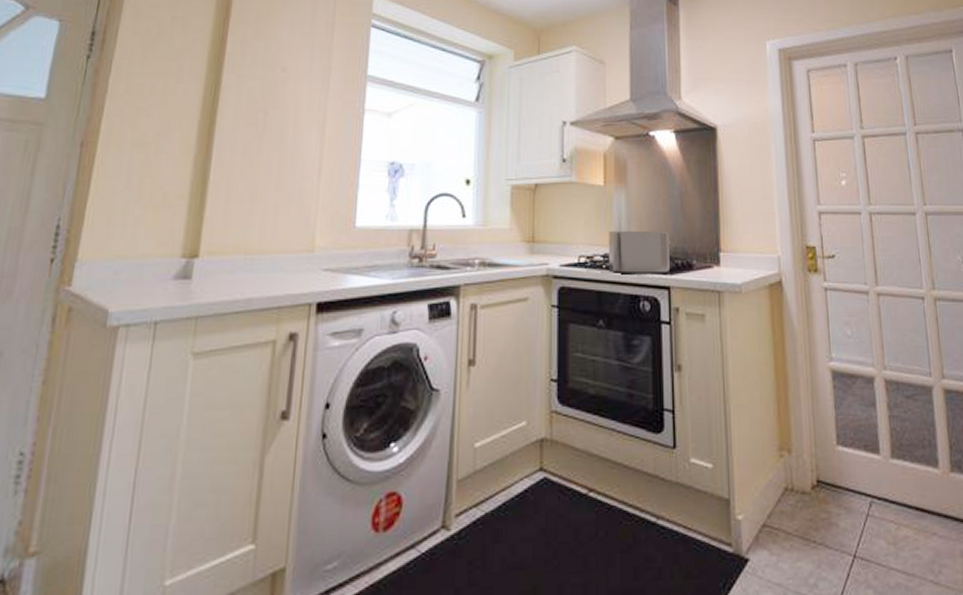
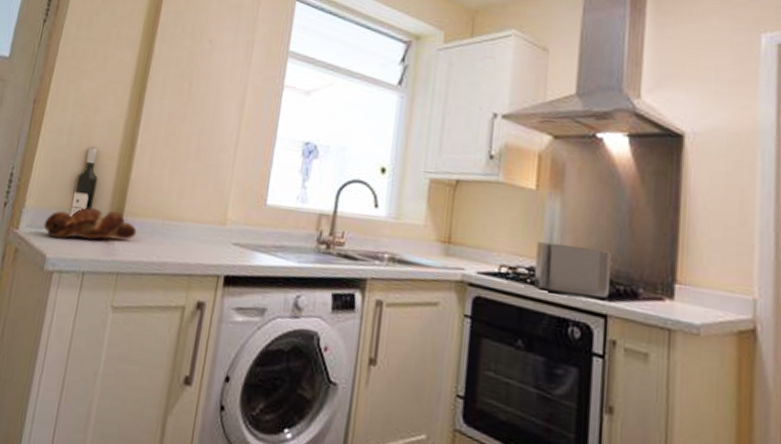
bread loaf: none [103,252,216,290] -> present [43,207,137,240]
bottle: none [134,188,167,266] -> present [69,147,99,218]

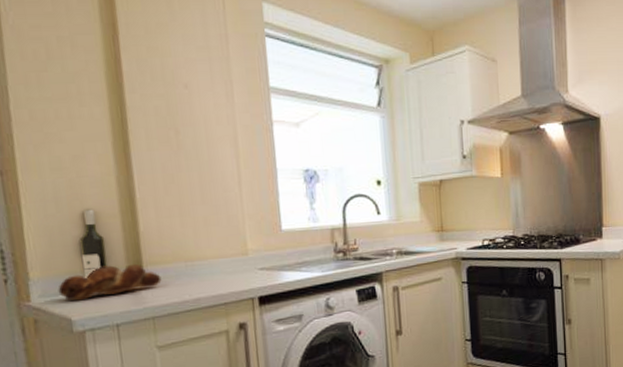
toaster: present [533,240,612,301] -> none [507,213,563,252]

